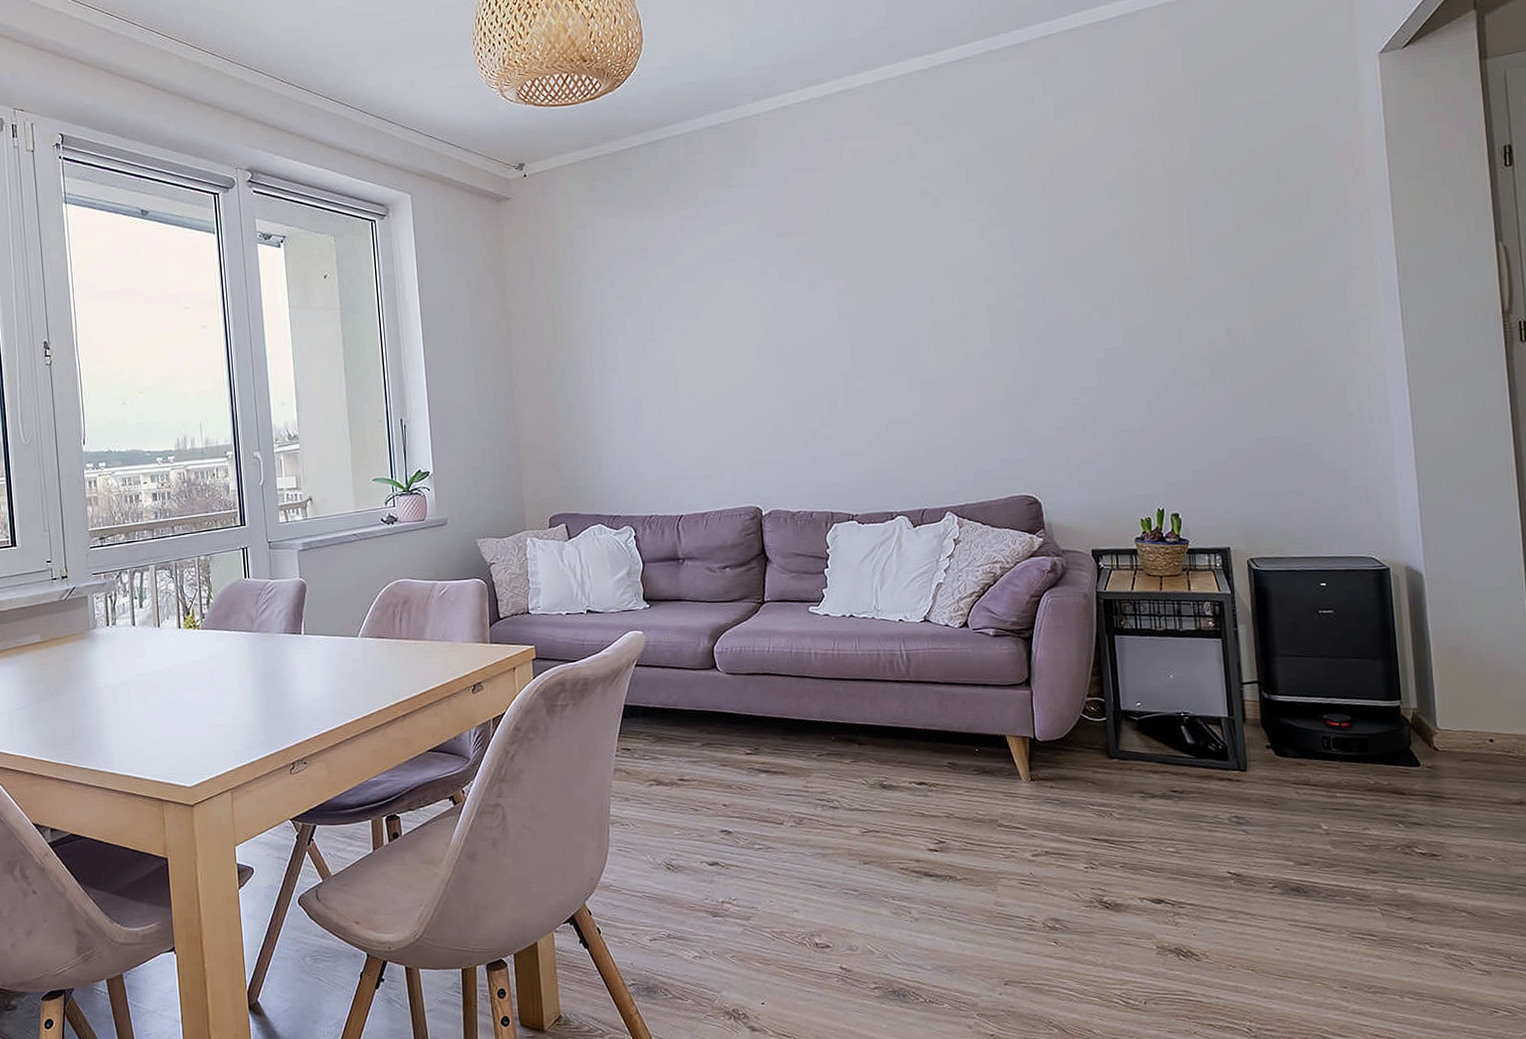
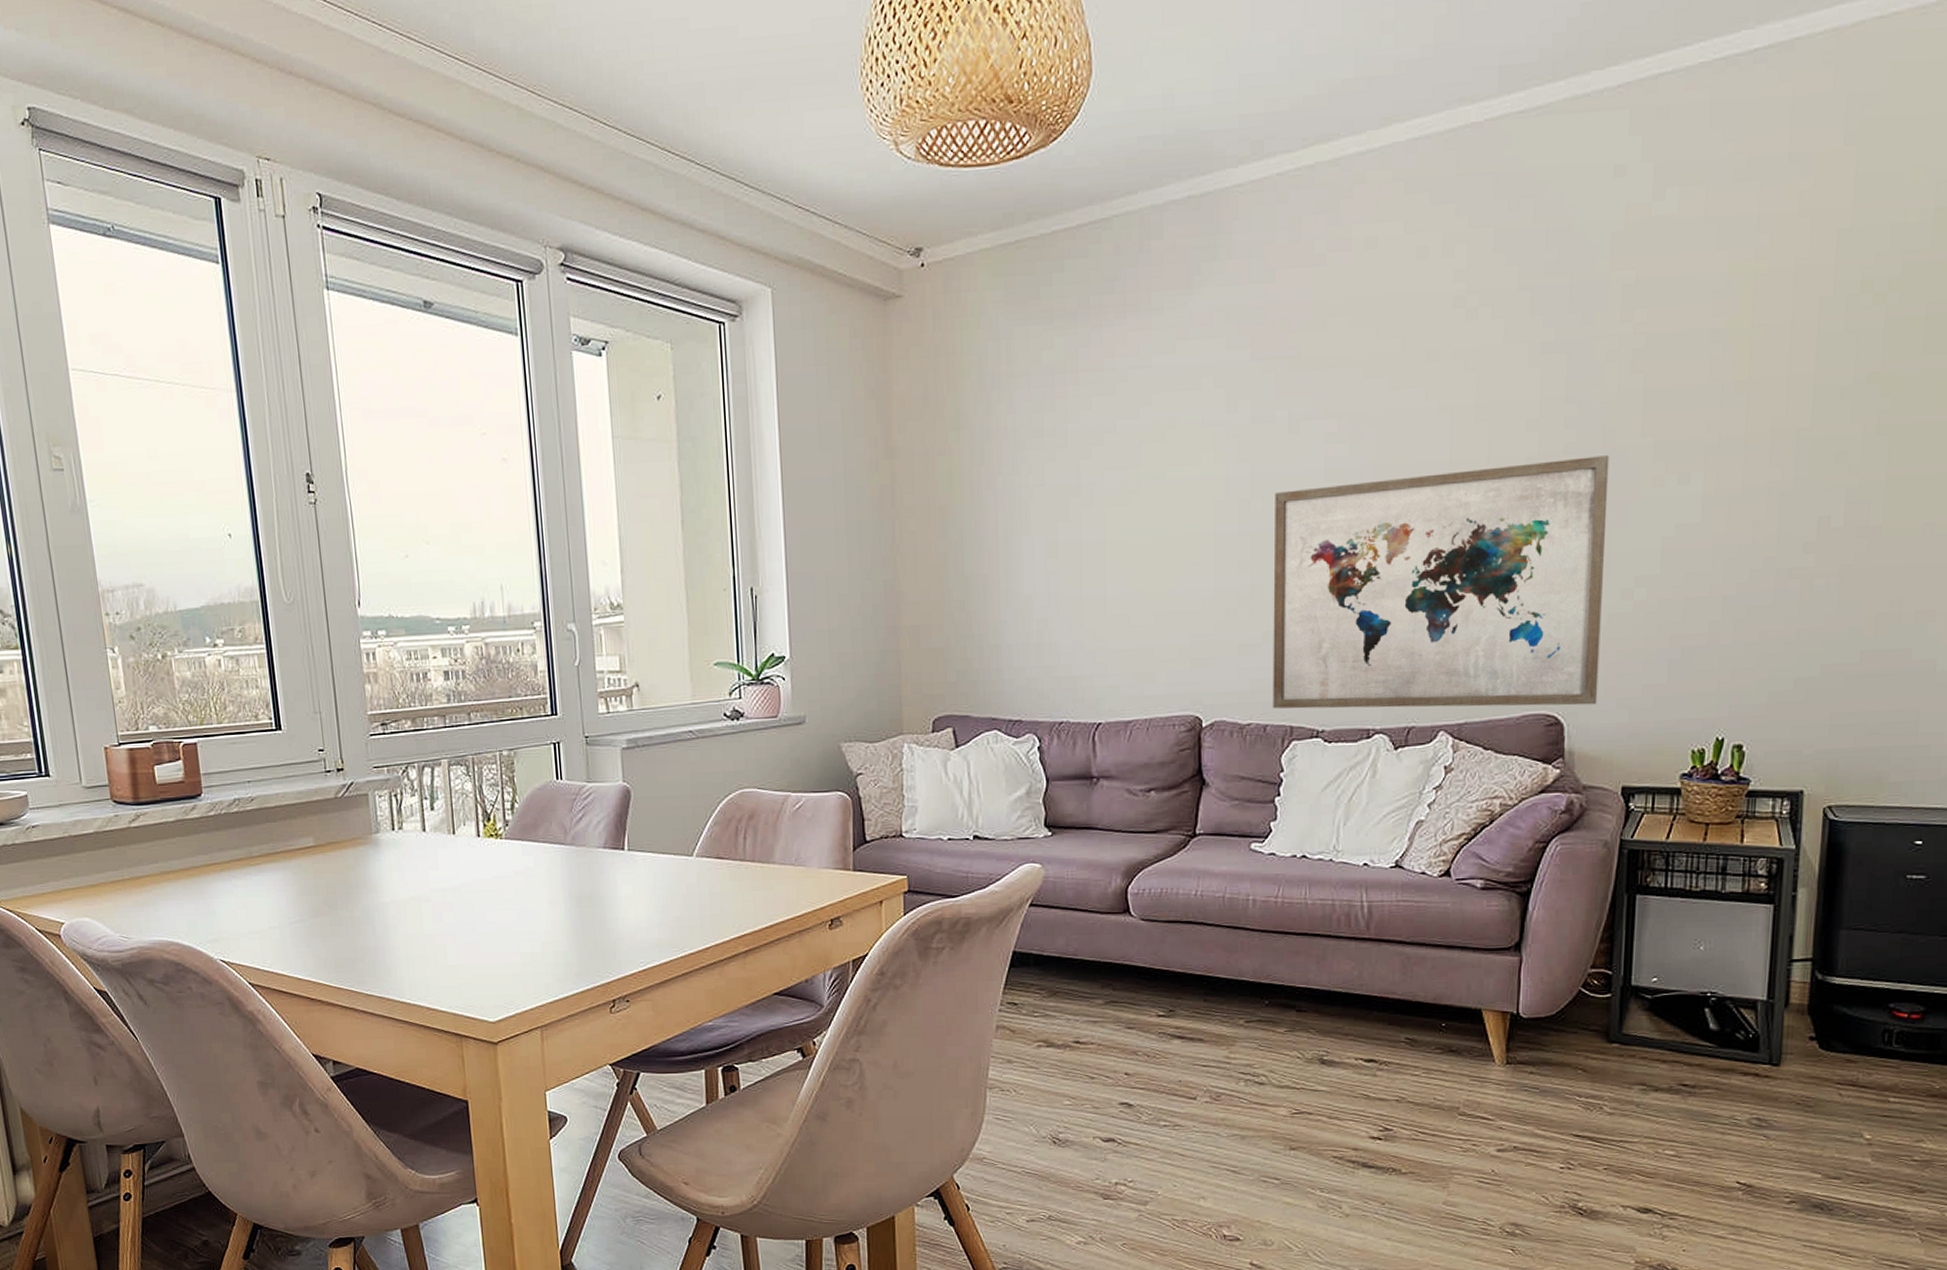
wall art: none [803,300,1064,499] -> present [1272,455,1610,709]

